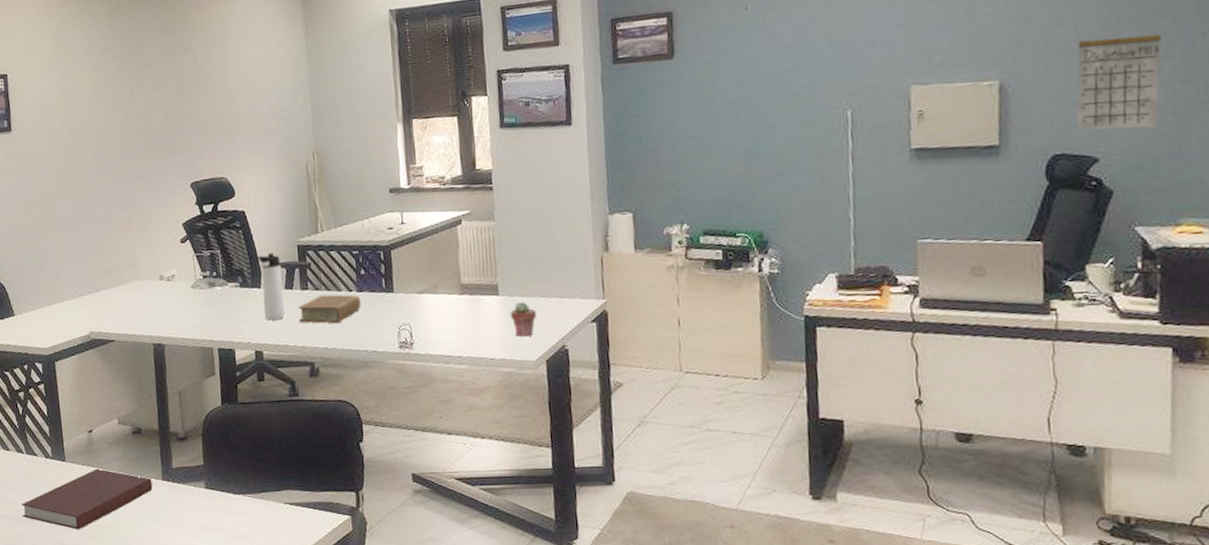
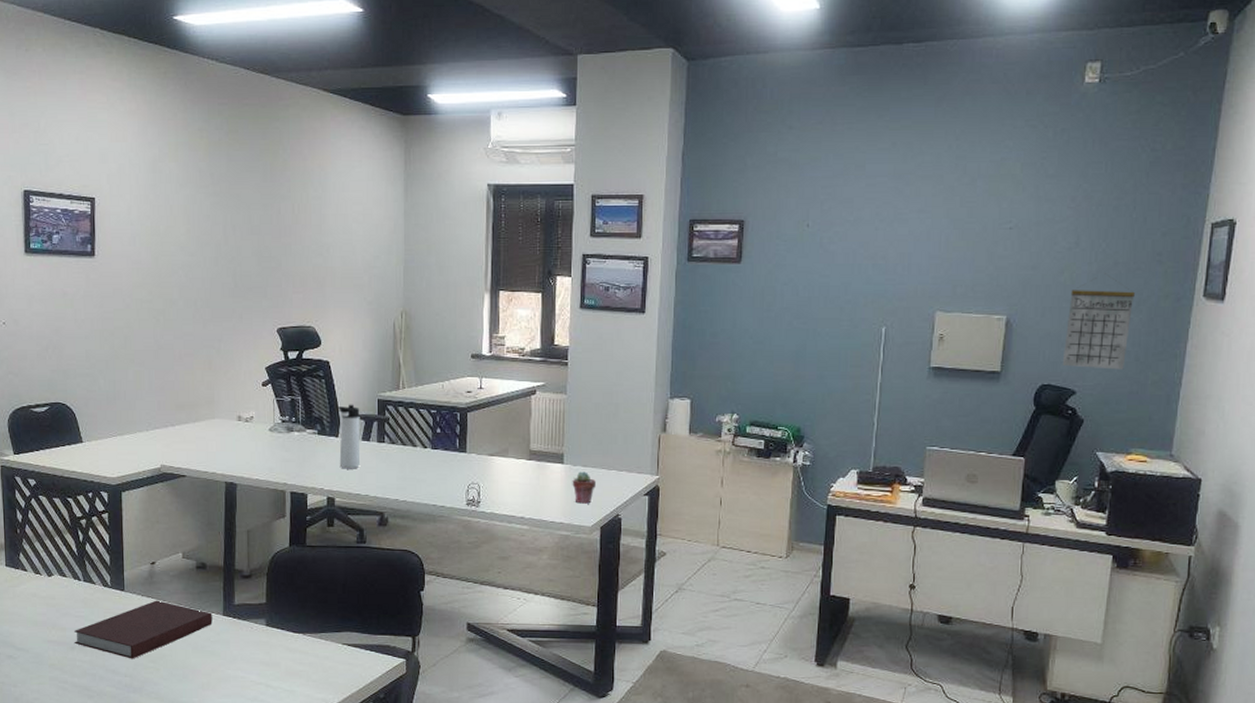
book: present [298,294,361,324] -> none [373,449,434,477]

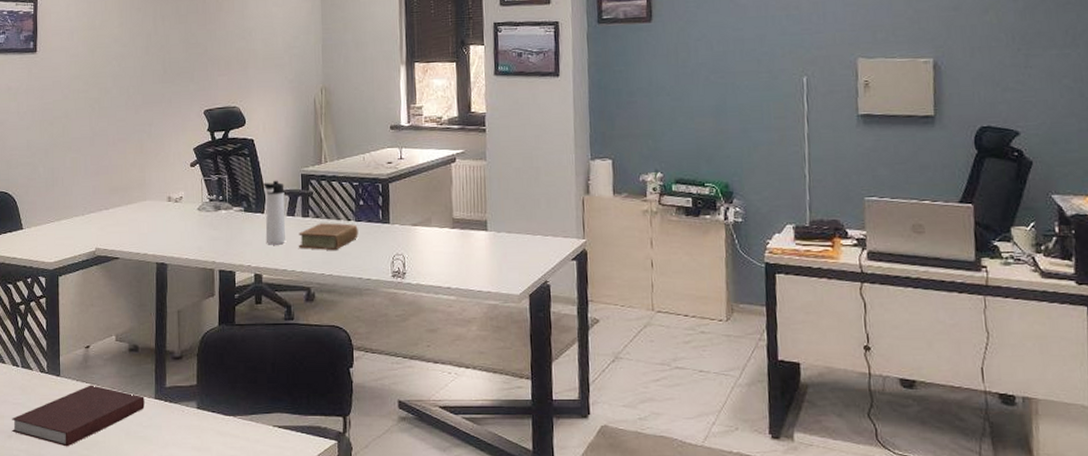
book: none [373,449,434,477] -> present [298,223,358,251]
potted succulent: present [572,471,597,504] -> none [497,238,522,271]
calendar: present [1062,277,1135,370] -> none [998,14,1069,108]

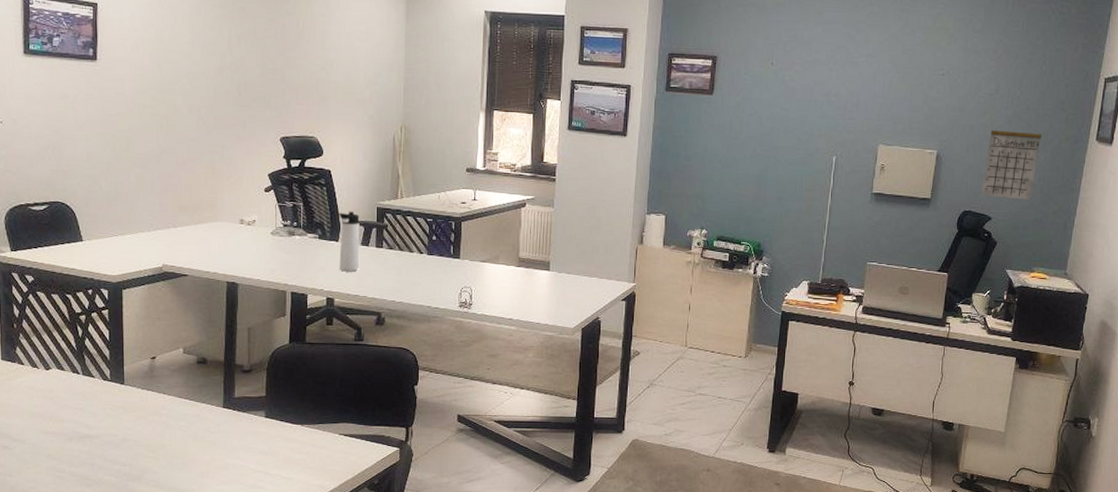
notebook: present [11,385,145,447] -> none [72,393,213,449]
book: present [298,223,358,251] -> none [372,254,430,281]
calendar: none [998,14,1069,108] -> present [981,120,1042,200]

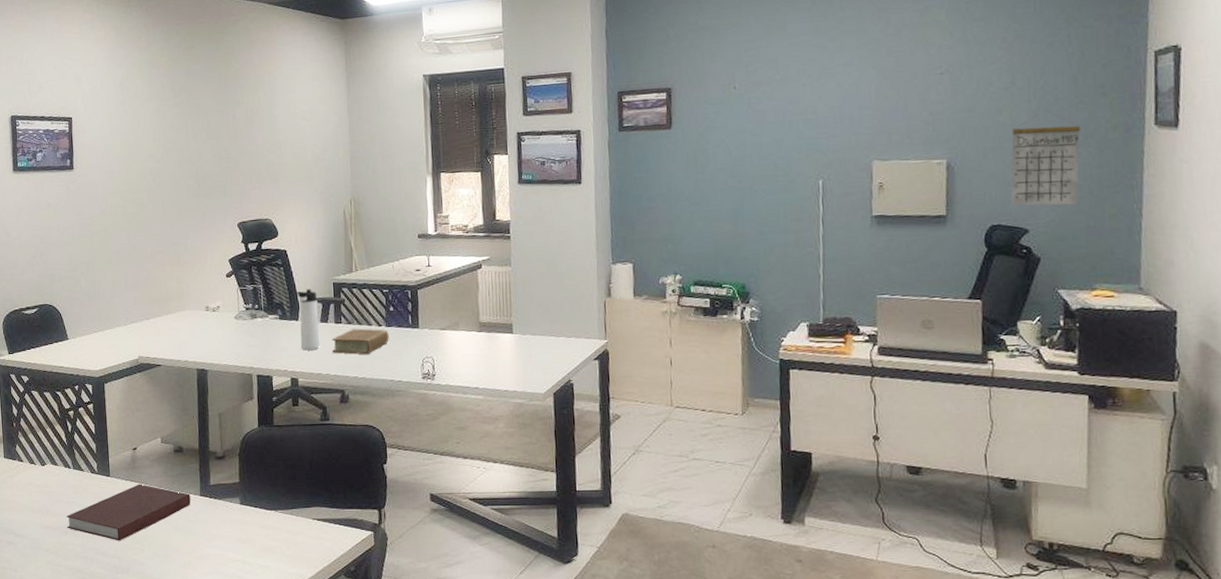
notebook: none [72,393,213,449] -> present [66,484,191,541]
book: none [372,254,430,281] -> present [332,328,389,355]

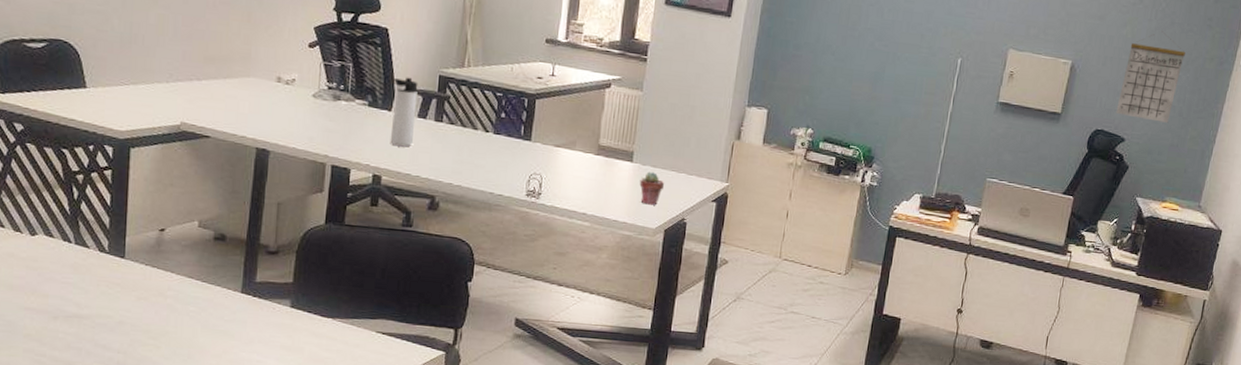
notebook: present [66,484,191,541] -> none [57,271,229,335]
book: present [332,328,389,355] -> none [427,130,496,162]
potted succulent: none [522,340,547,371] -> present [639,172,665,206]

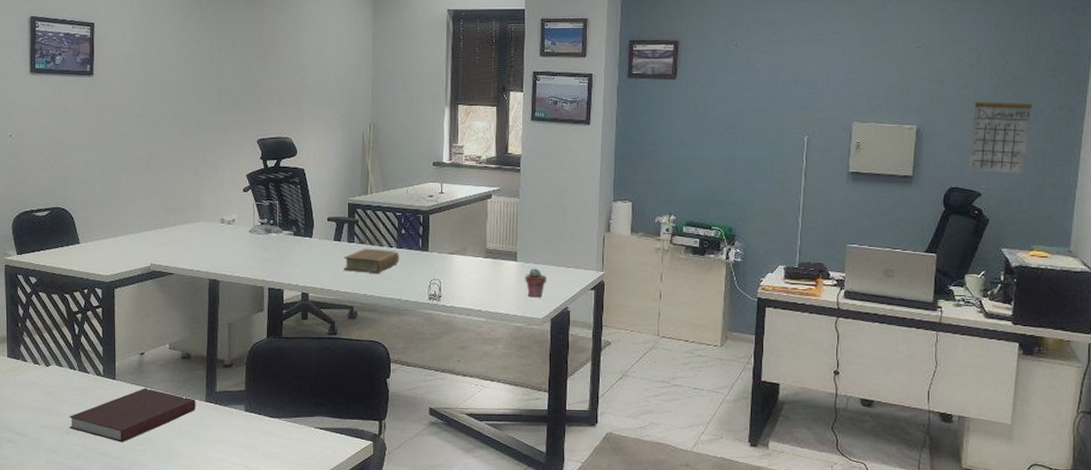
notebook: none [57,271,229,335] -> present [68,388,196,443]
thermos bottle: present [390,77,418,148] -> none [312,208,332,267]
book: none [427,130,496,162] -> present [344,248,399,274]

